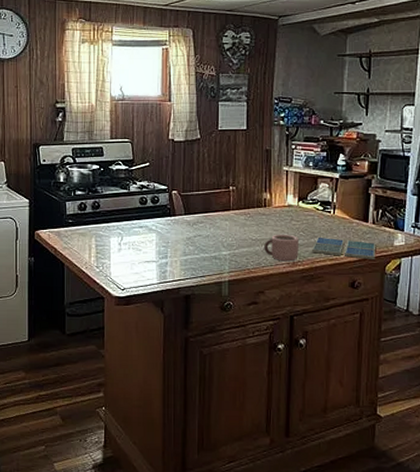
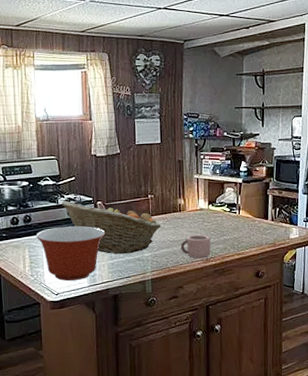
mixing bowl: none [104,215,180,276] -> present [36,226,106,281]
fruit basket: none [133,188,243,250] -> present [61,201,162,254]
drink coaster: present [311,236,375,259] -> none [221,235,275,252]

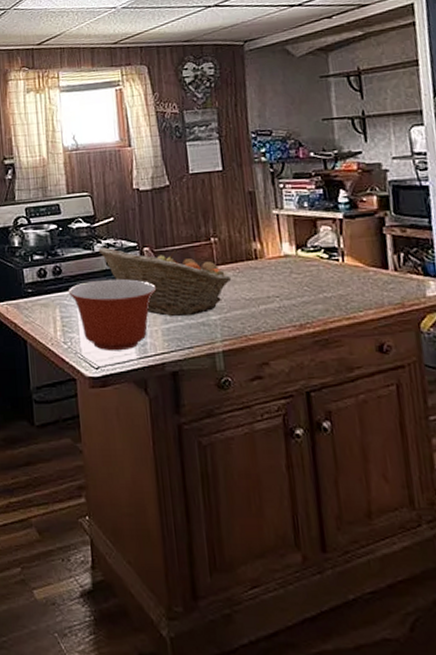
mug: present [181,234,211,259] -> none [261,290,306,324]

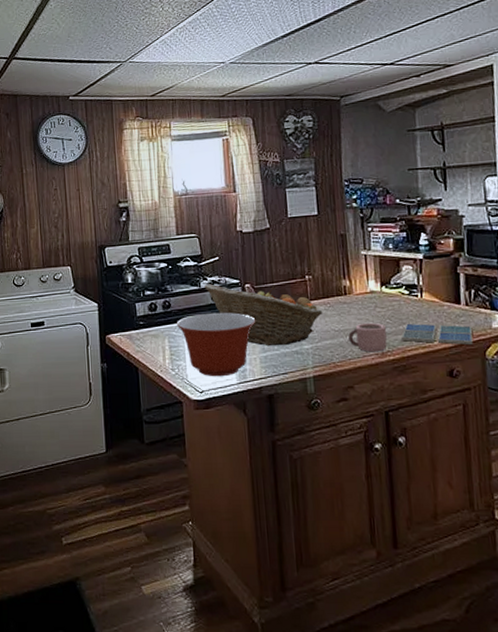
mug: none [261,290,306,324] -> present [348,322,387,353]
drink coaster: none [321,291,405,316] -> present [400,323,473,345]

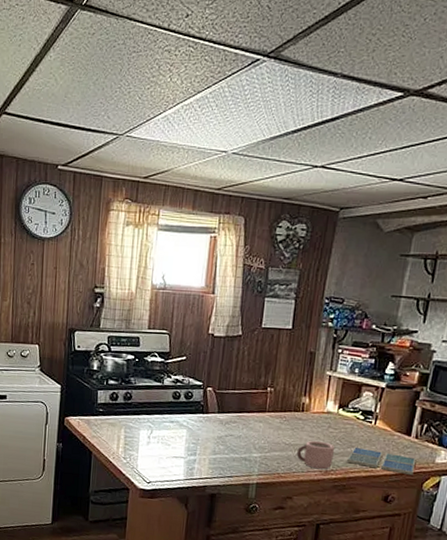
mixing bowl: present [176,312,256,377] -> none [134,409,212,472]
fruit basket: present [204,284,323,346] -> none [167,382,278,451]

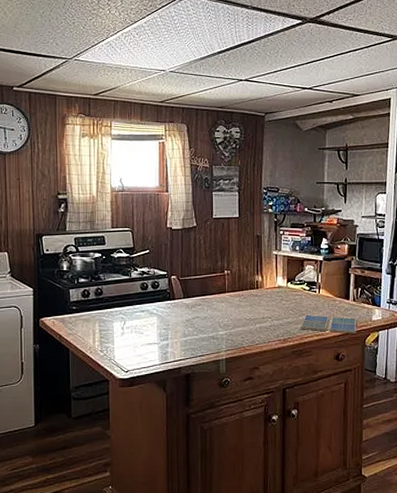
mug: present [296,440,334,470] -> none [257,313,289,339]

